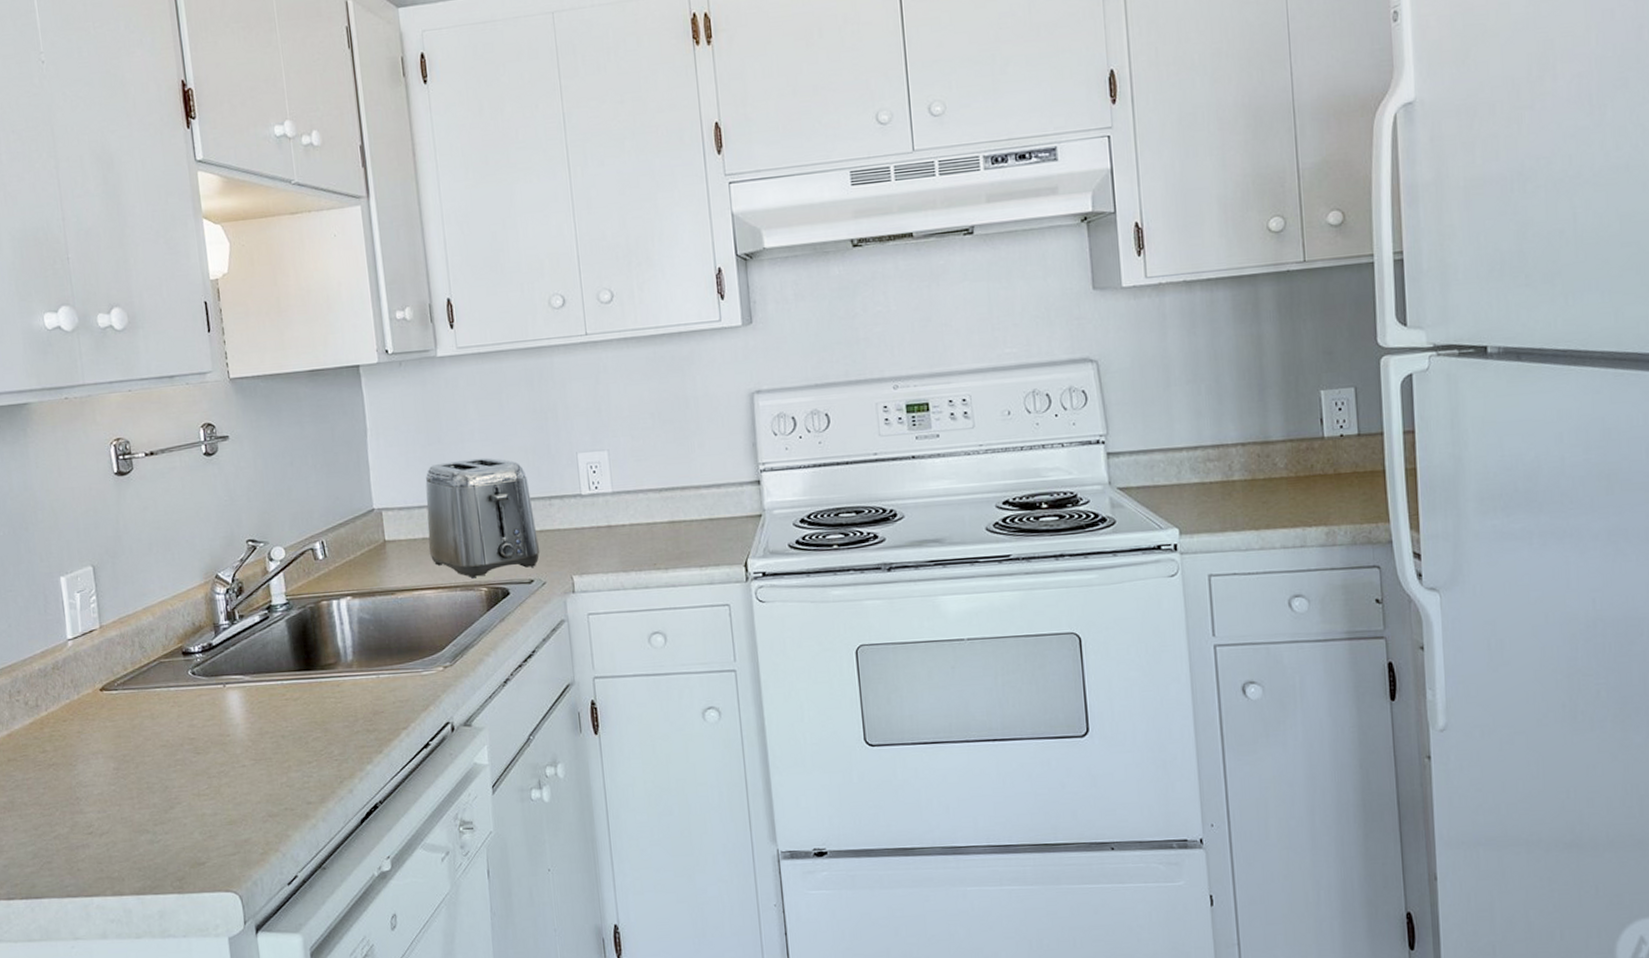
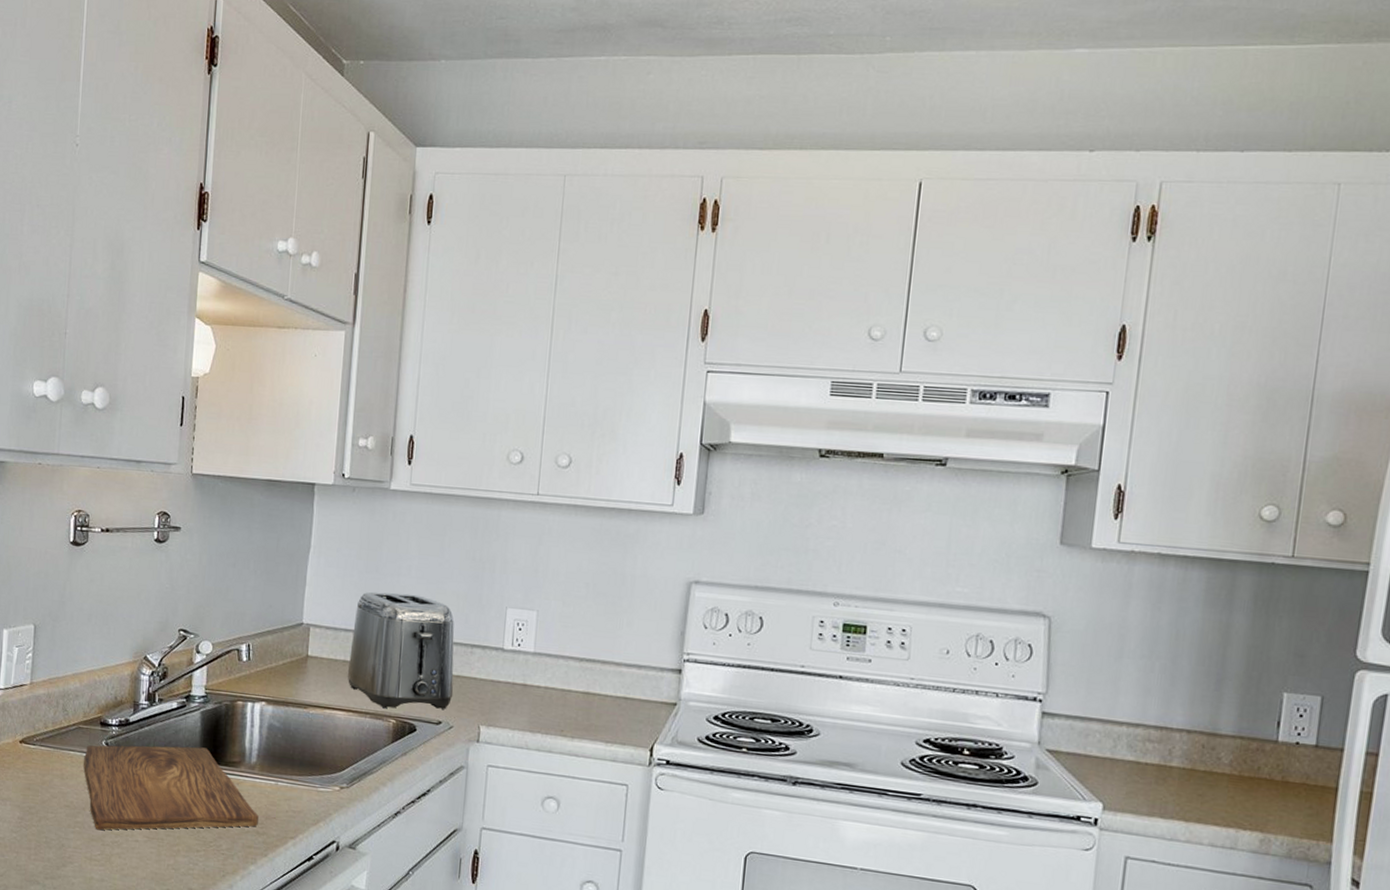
cutting board: none [172,656,367,764] -> present [83,745,259,830]

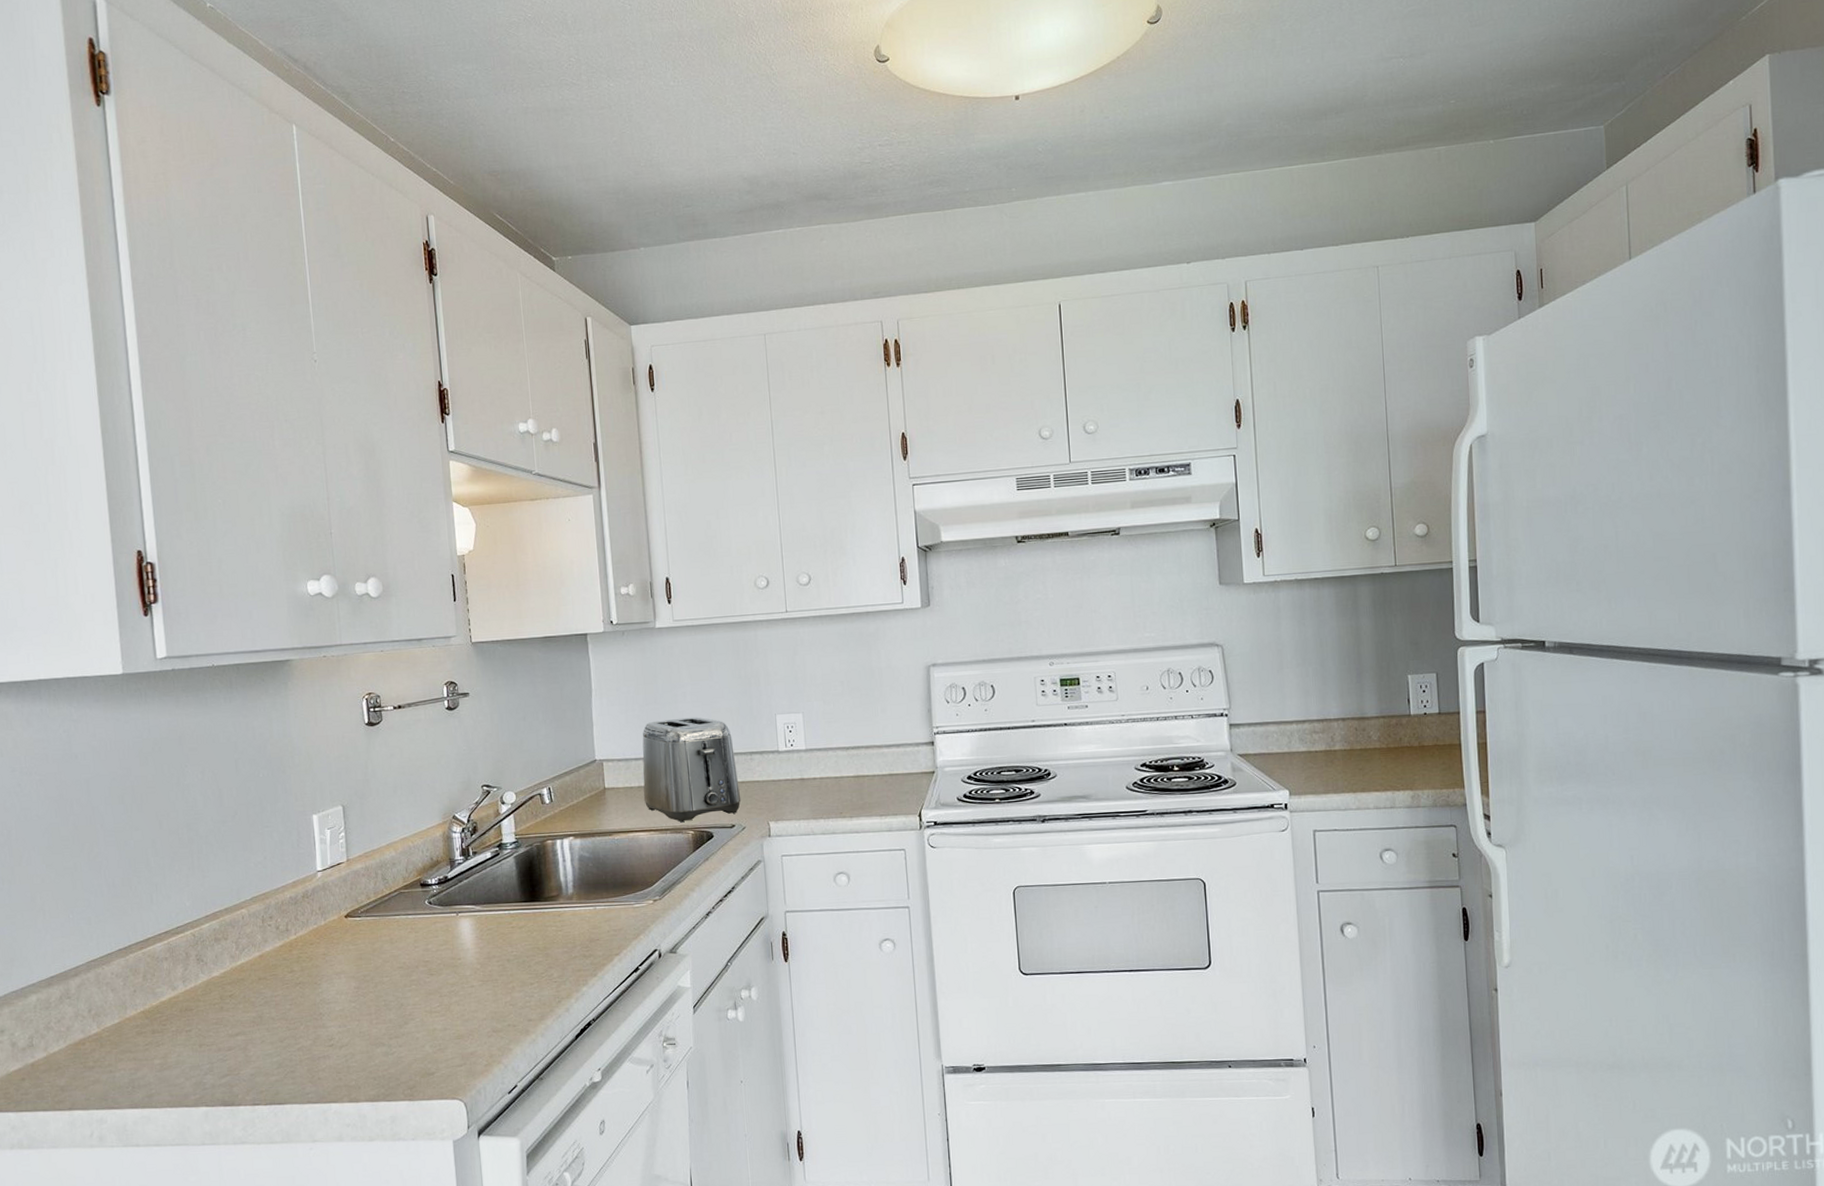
cutting board: present [83,745,259,830] -> none [410,888,584,984]

